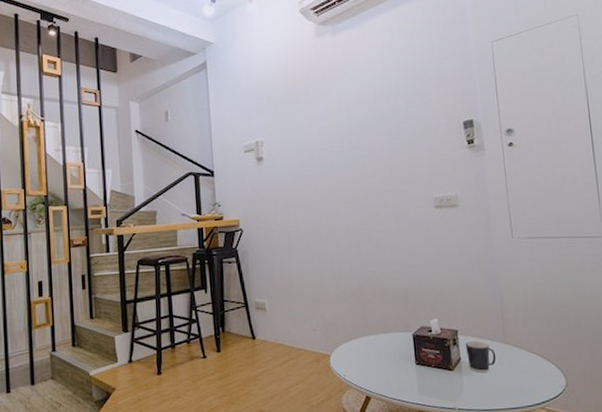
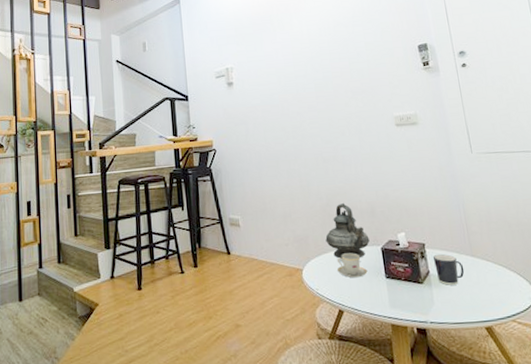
teapot: none [355,287,401,345] -> present [325,202,370,259]
teacup: none [365,339,397,365] -> present [336,253,368,278]

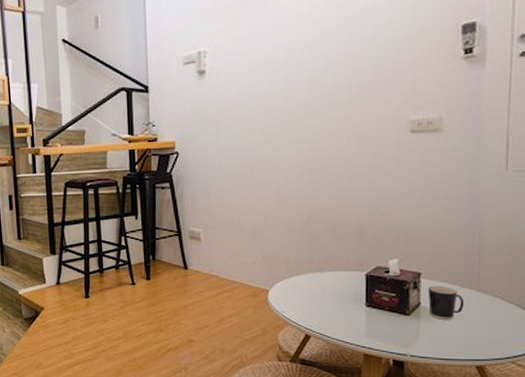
teapot: present [325,202,370,259] -> none [300,221,353,284]
teacup: present [336,253,368,278] -> none [308,277,345,304]

